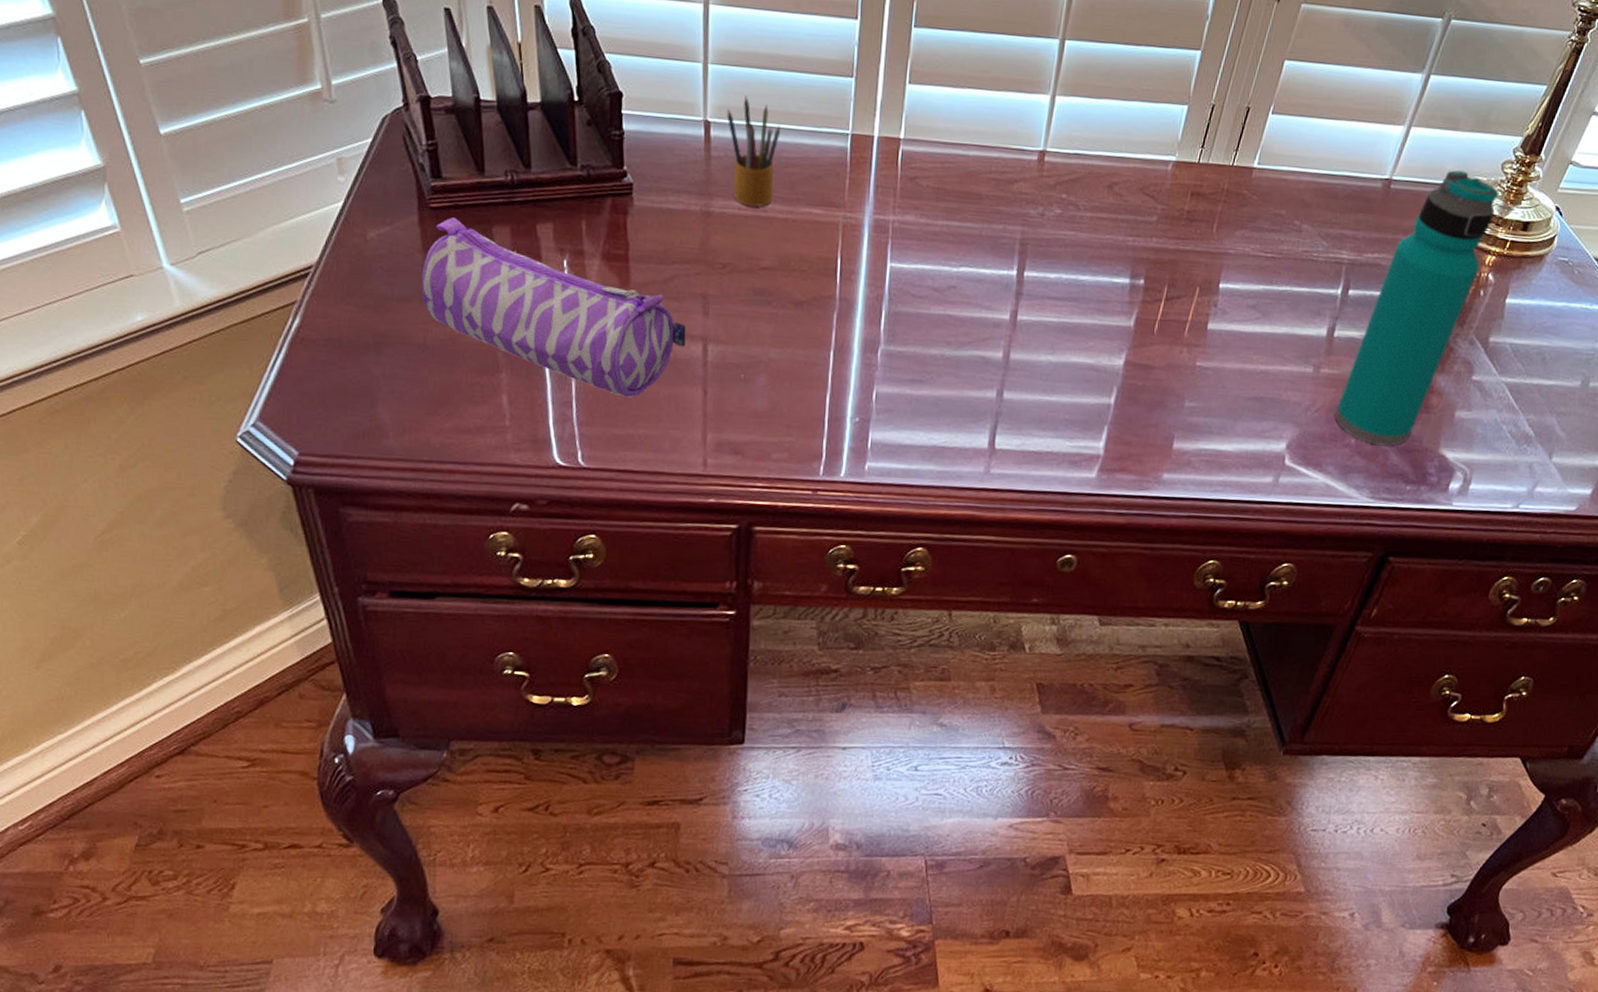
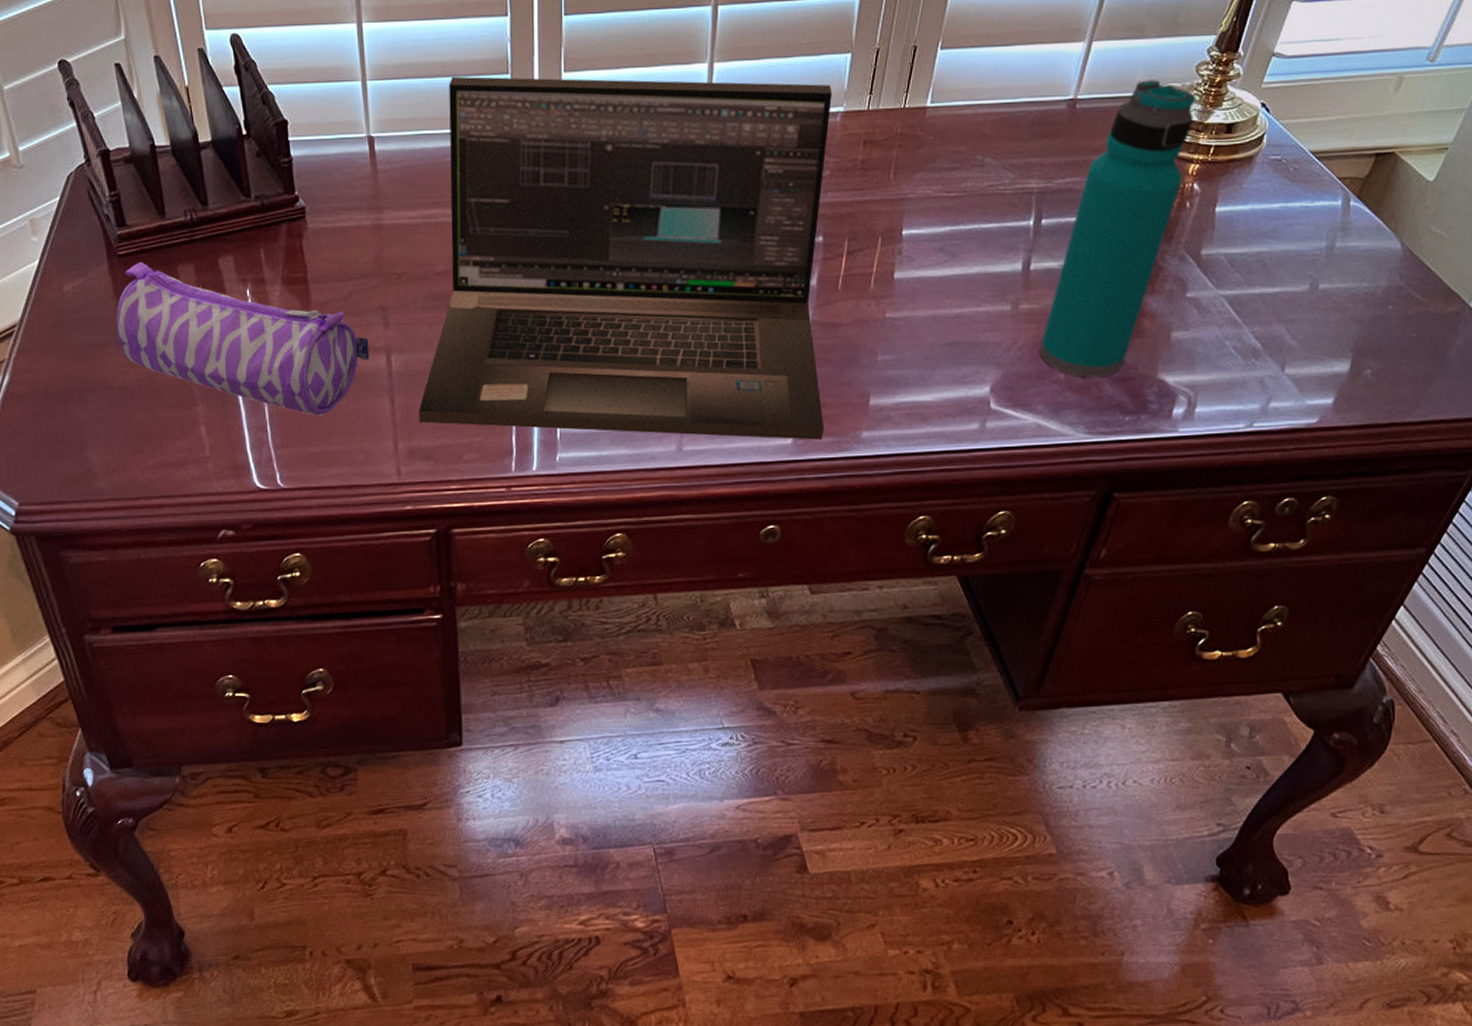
pencil box: present [726,95,780,207] -> none [389,106,442,215]
laptop: none [730,72,1166,477] -> present [419,76,832,440]

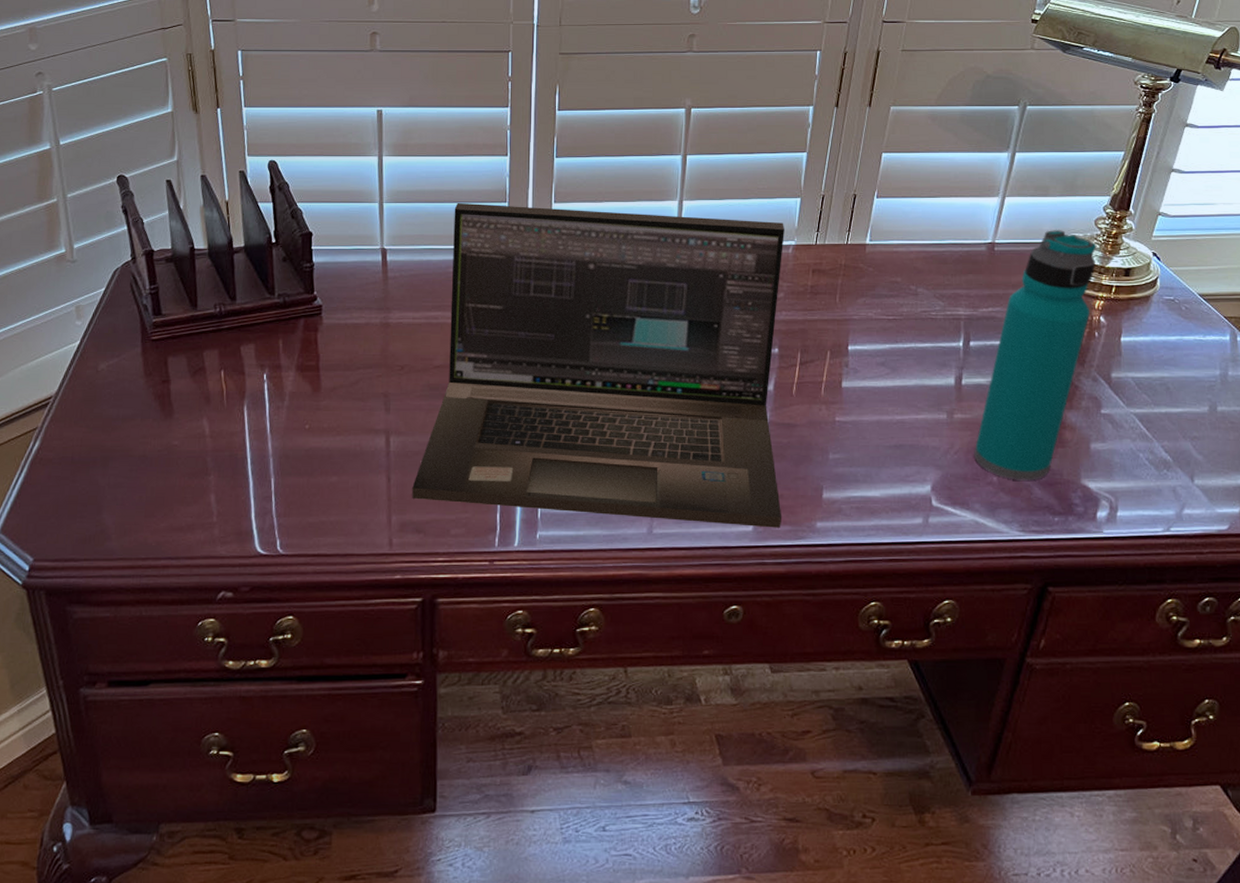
pencil case: present [116,262,369,416] -> none [142,347,371,489]

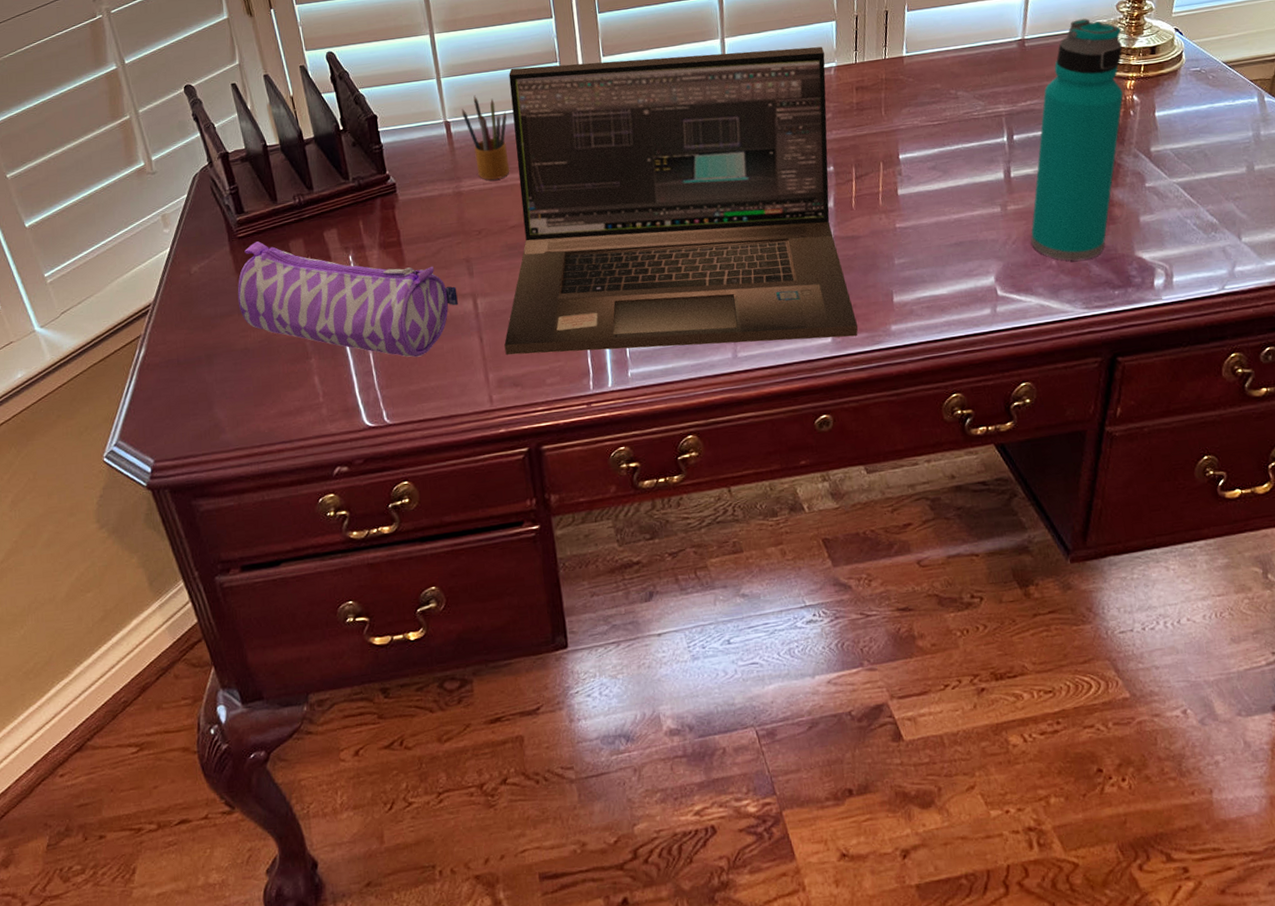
pencil case: none [142,347,371,489] -> present [237,241,458,358]
pencil box: none [400,225,446,316] -> present [461,95,510,180]

